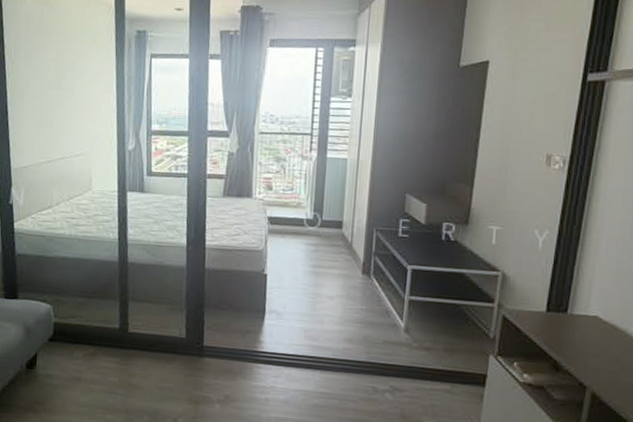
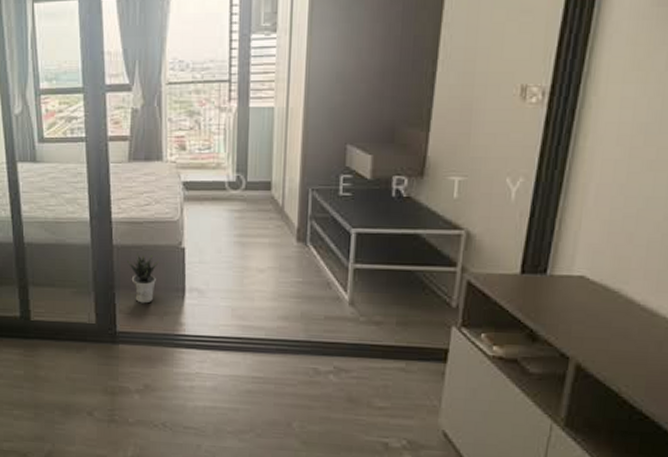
potted plant: none [217,276,244,322] -> present [127,252,159,304]

